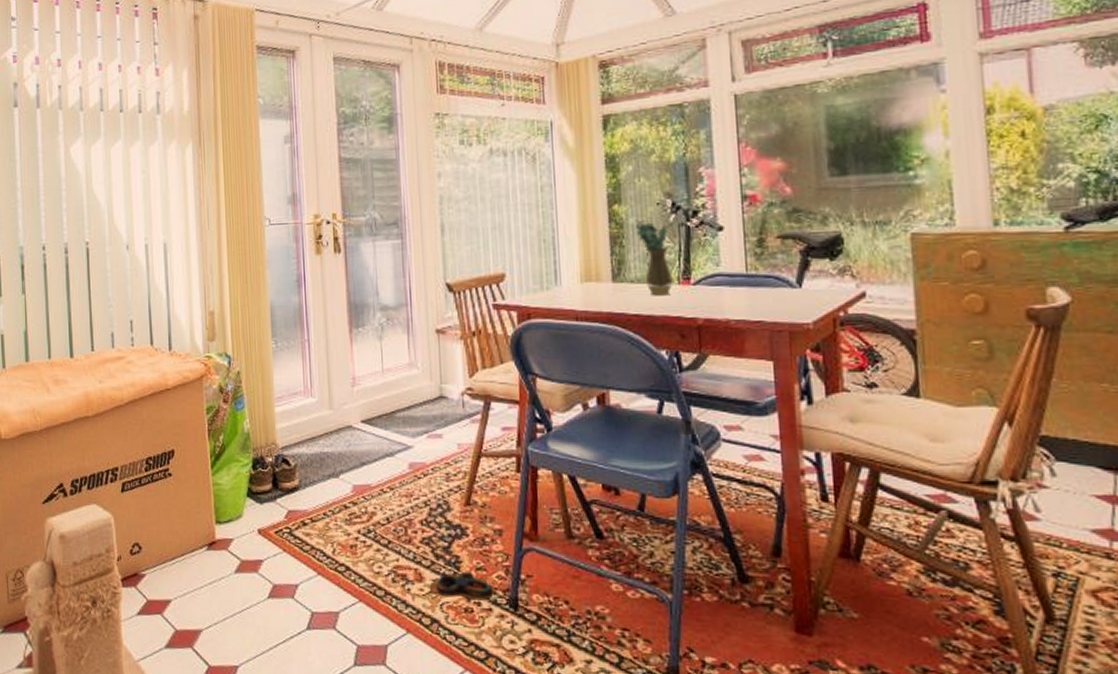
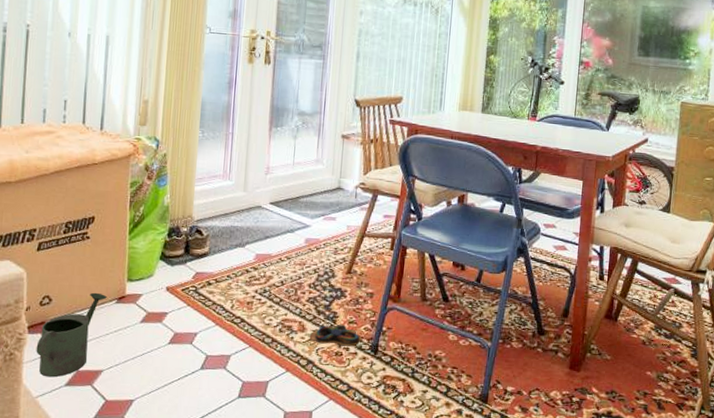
watering can: none [132,538,197,638] -> present [36,292,107,378]
vase: present [635,220,673,296] -> none [503,69,525,127]

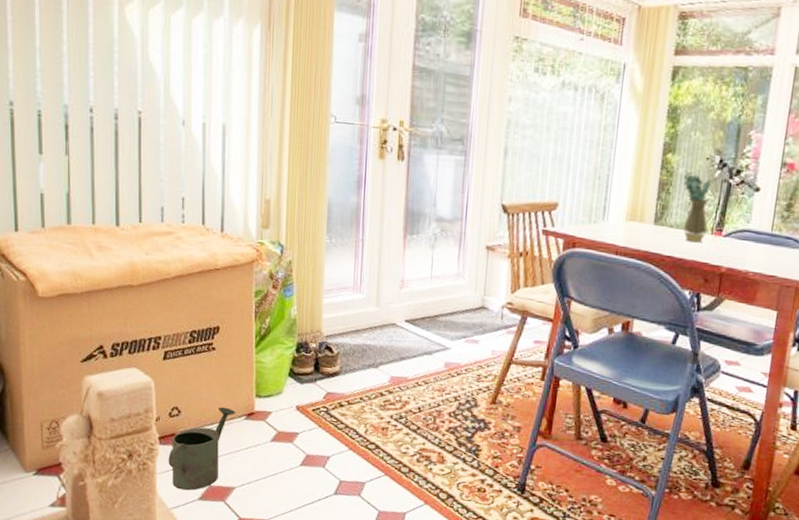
dog toy: present [309,324,363,347] -> none [449,458,508,483]
vase: none [503,69,525,127] -> present [682,170,711,243]

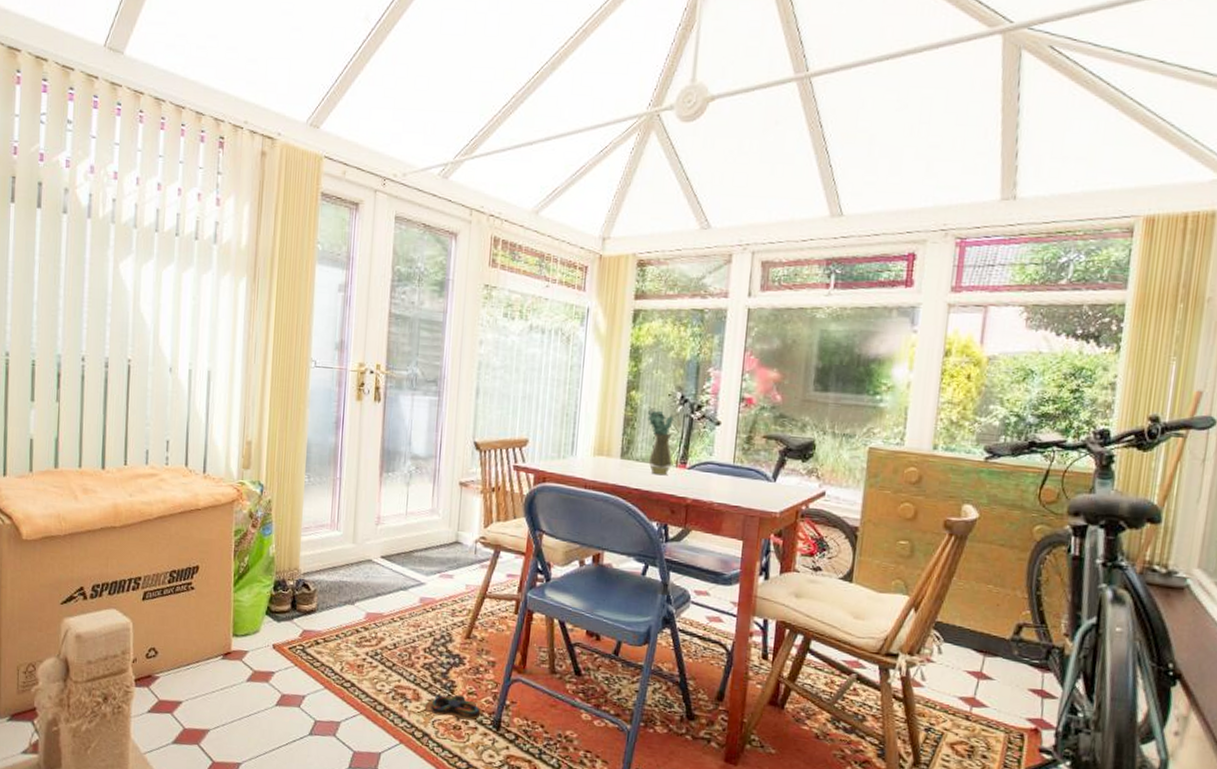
watering can: present [168,407,236,491] -> none [143,647,213,734]
dog toy: none [449,458,508,483] -> present [424,694,484,720]

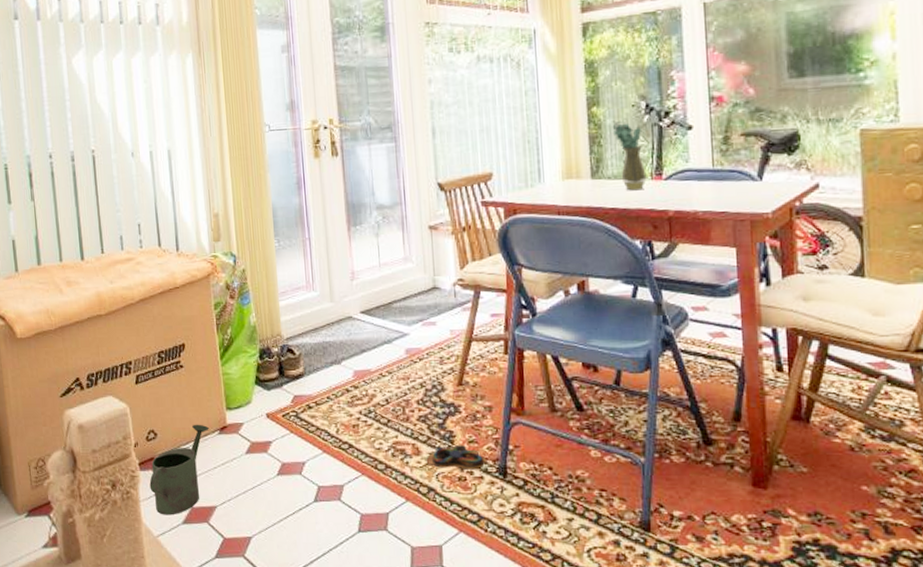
watering can: none [143,647,213,734] -> present [149,424,209,515]

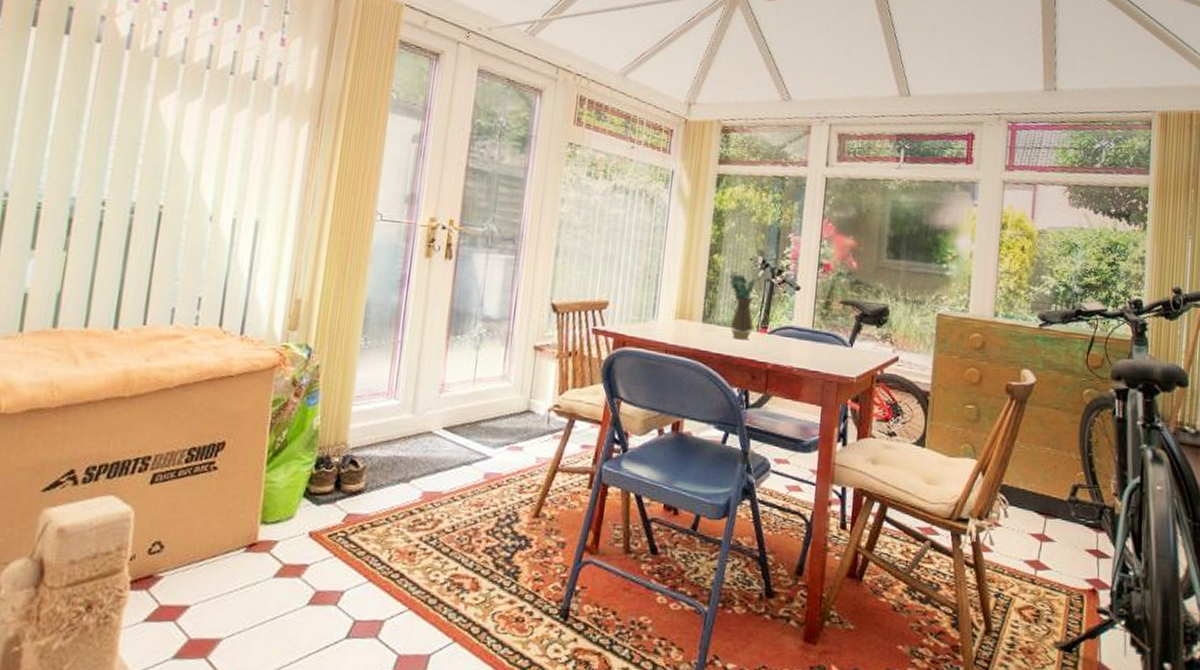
watering can: present [149,424,209,515] -> none [138,538,234,648]
dog toy: present [426,444,487,470] -> none [484,581,550,610]

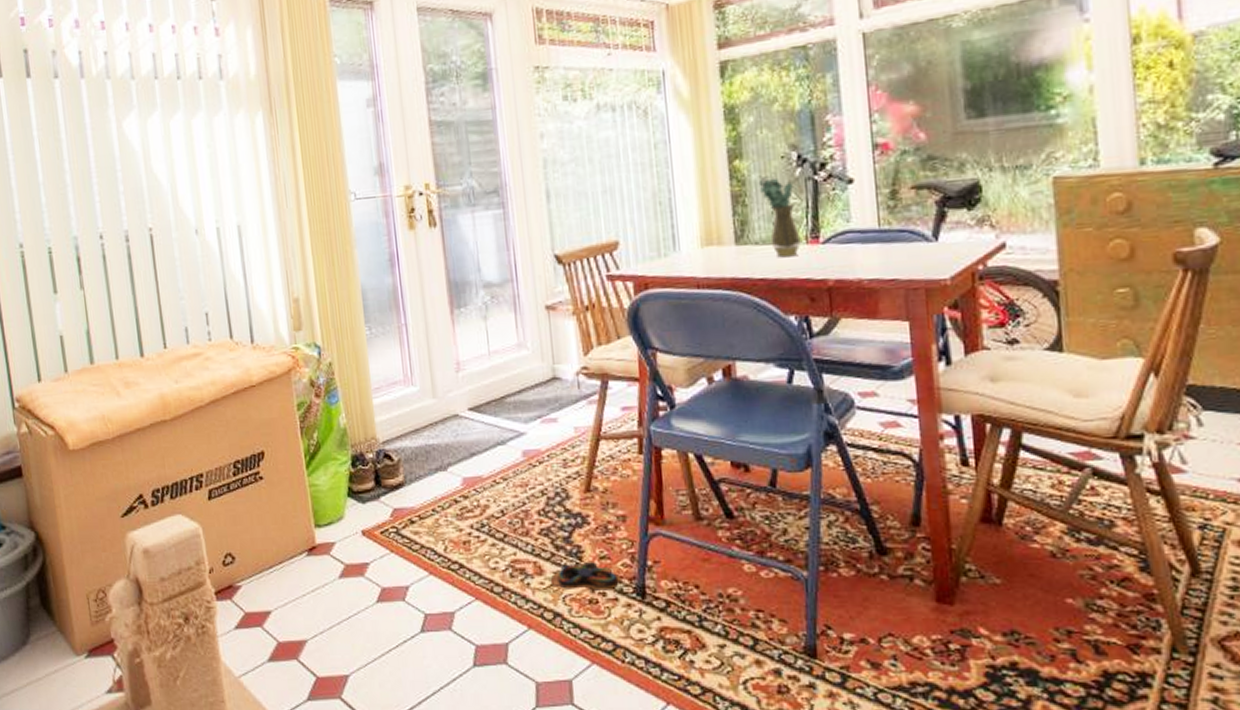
dog toy: none [484,581,550,610] -> present [550,561,622,591]

